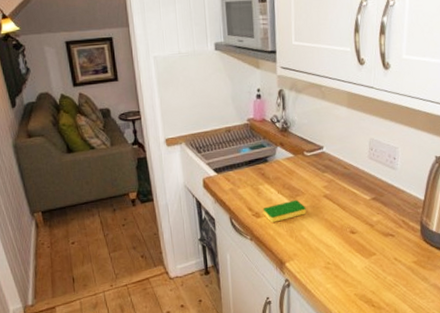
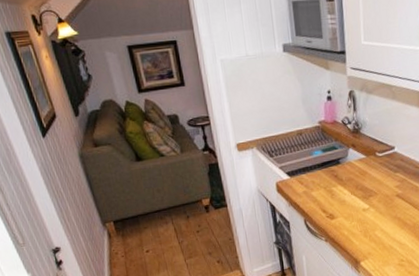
dish sponge: present [262,199,306,223] -> none [336,200,380,223]

